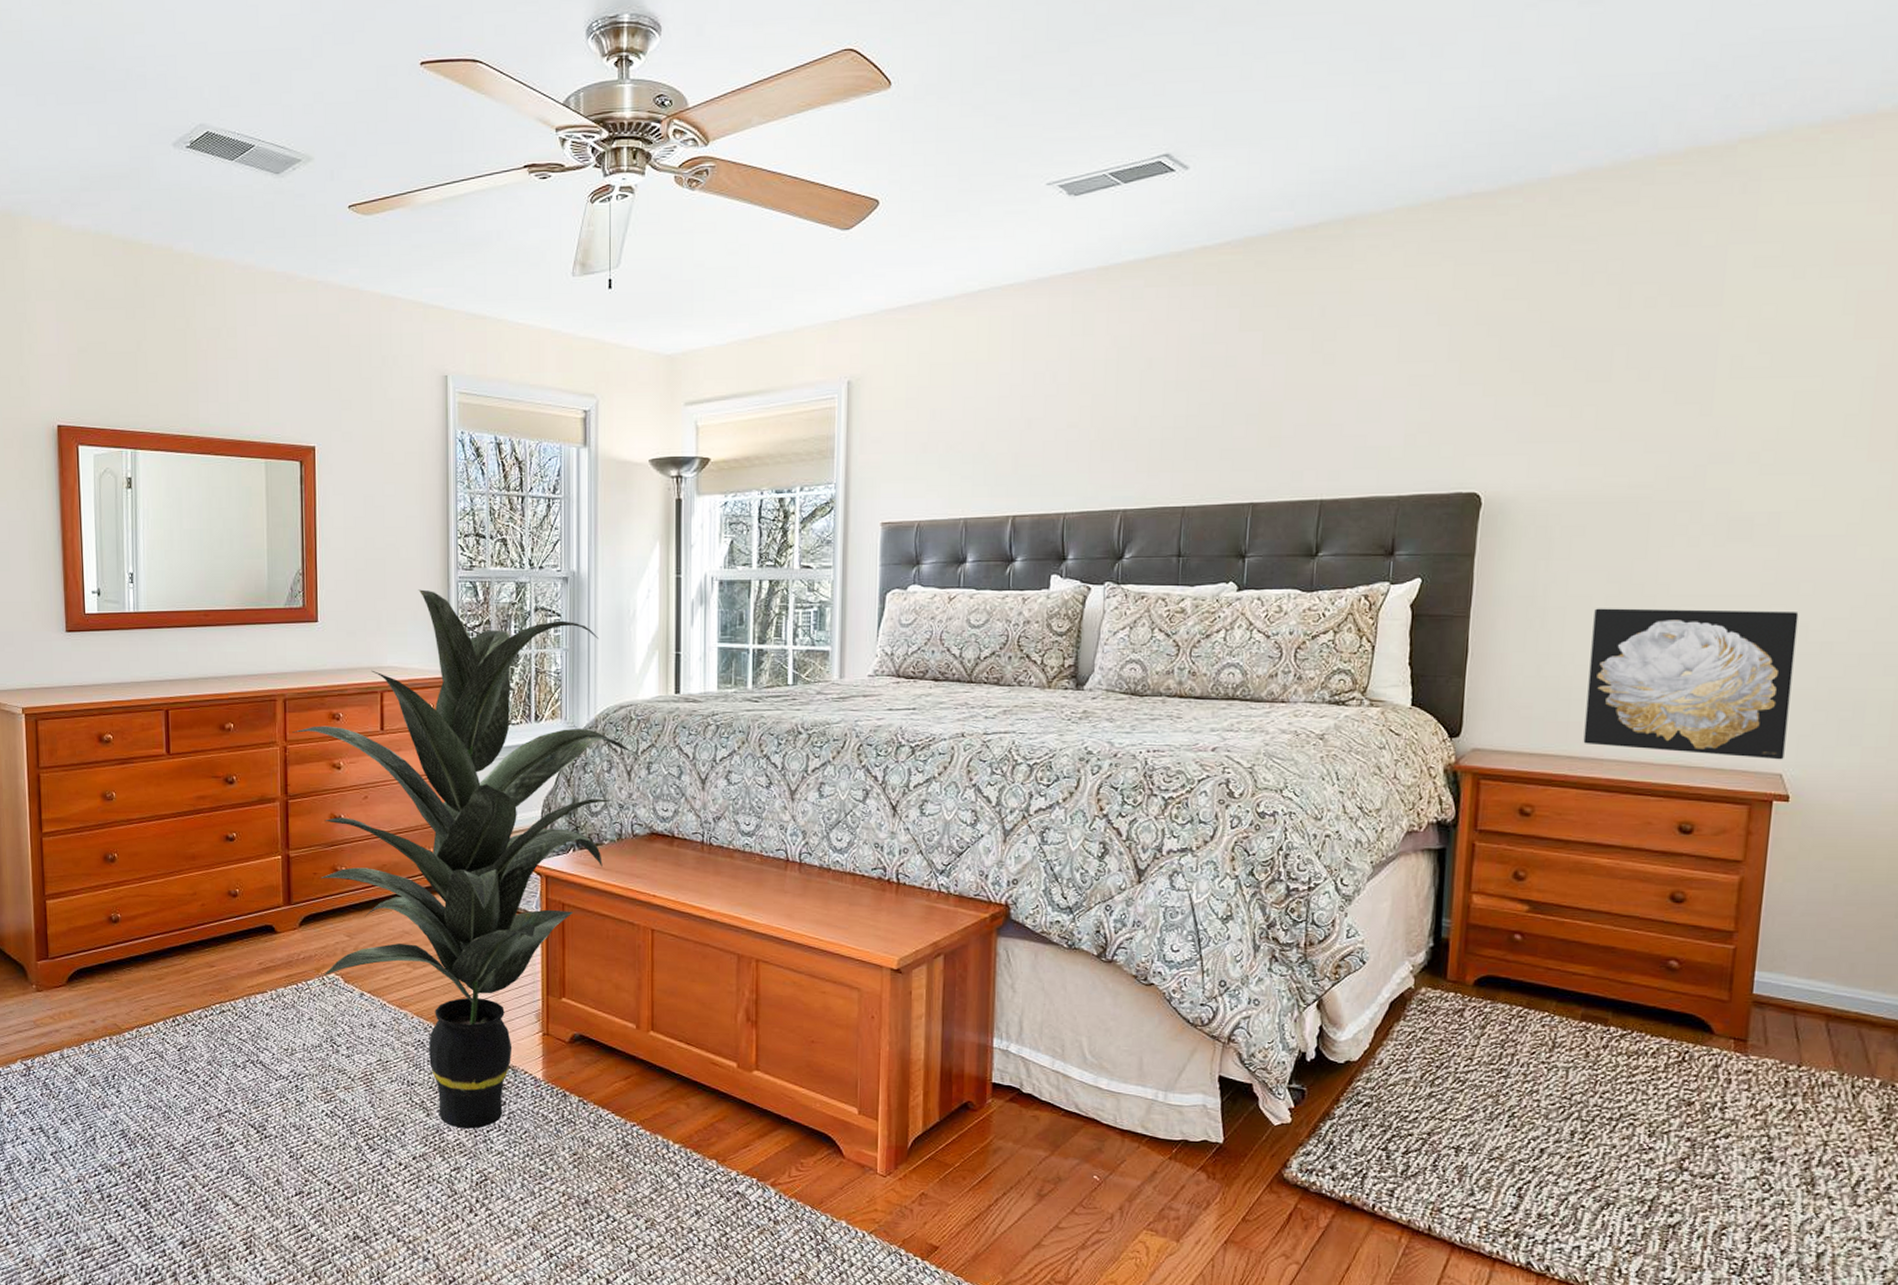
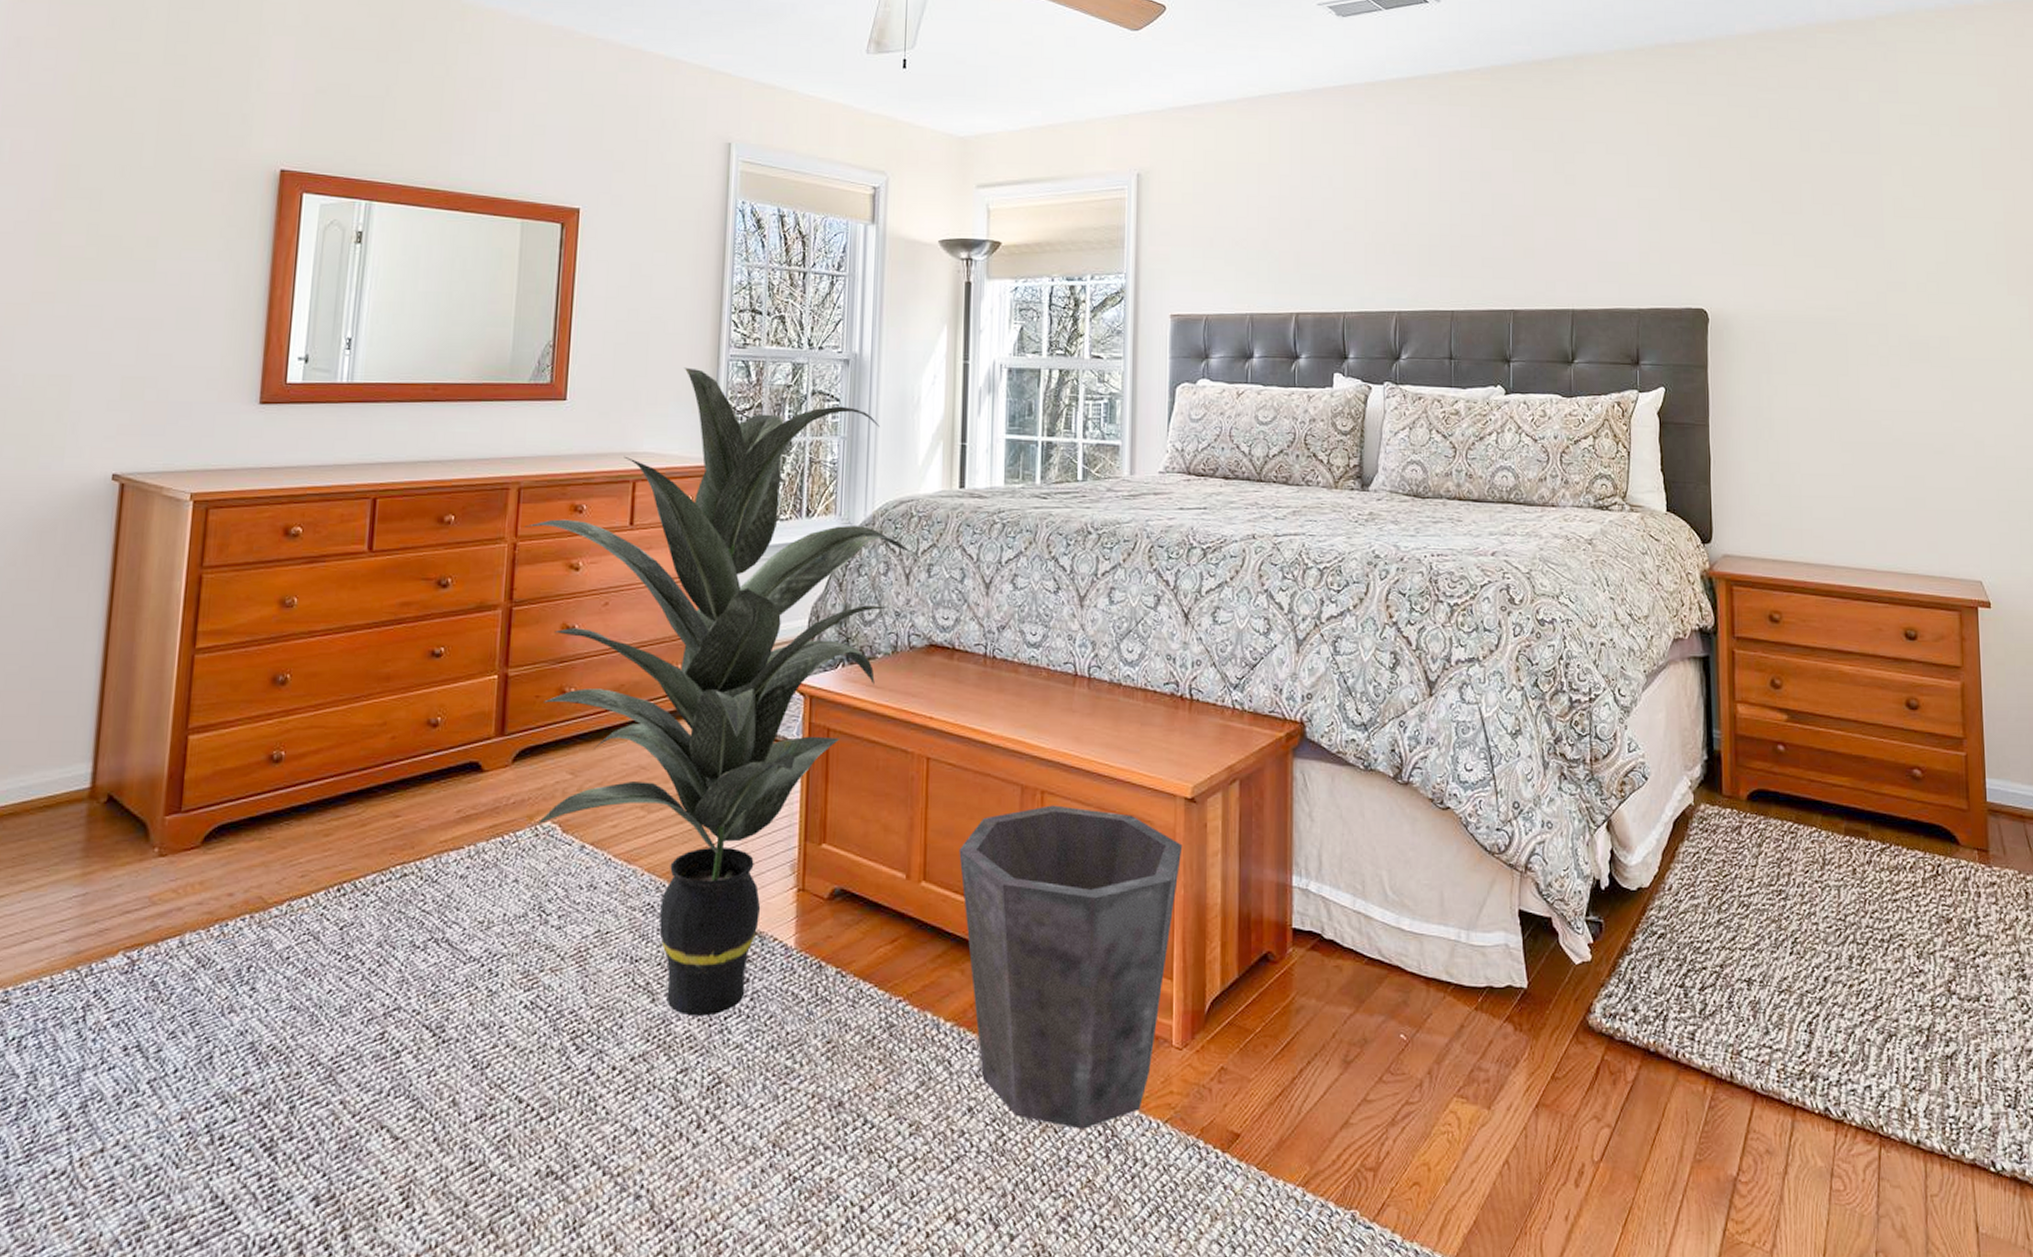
waste bin: none [683,972,888,1234] -> present [959,805,1183,1129]
wall art: present [1583,608,1799,760] -> none [1812,420,1981,568]

